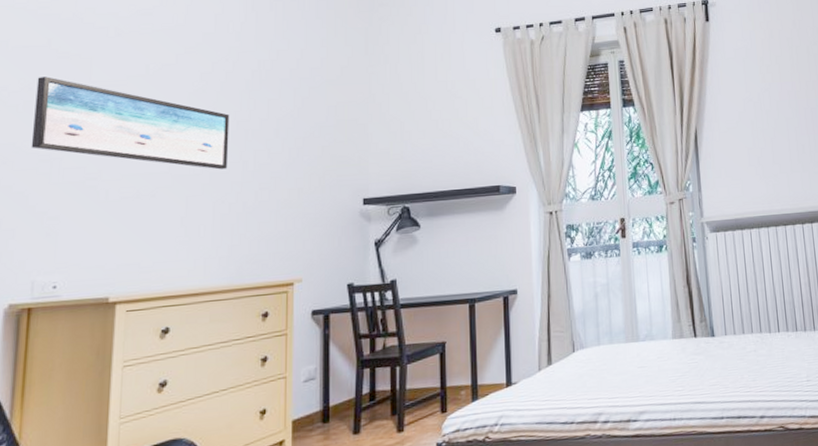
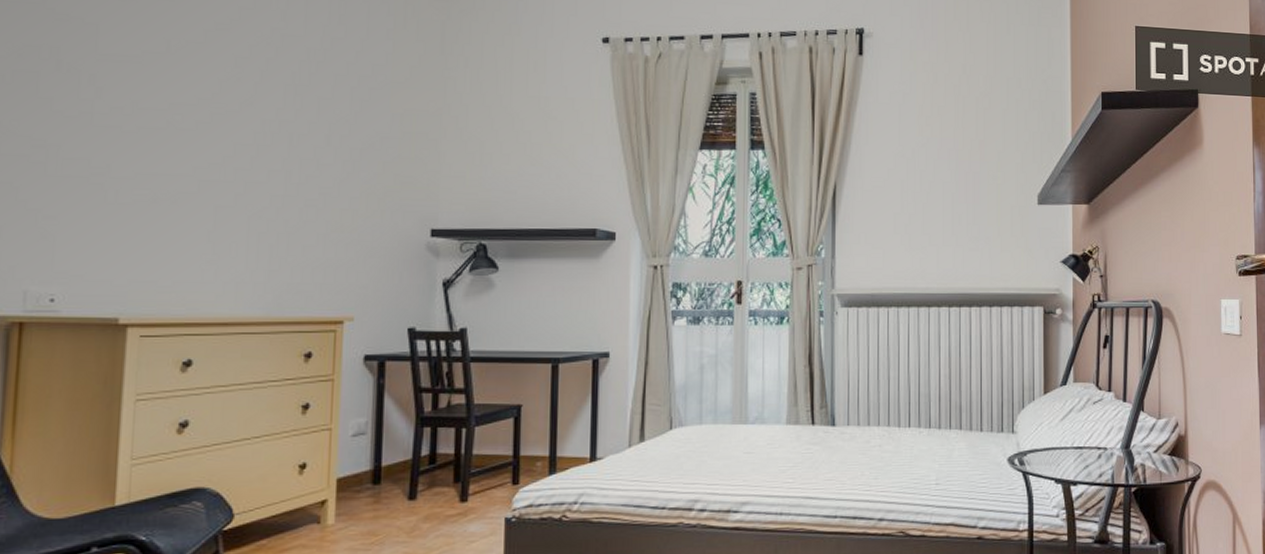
wall art: present [31,76,230,170] -> none [21,41,270,178]

